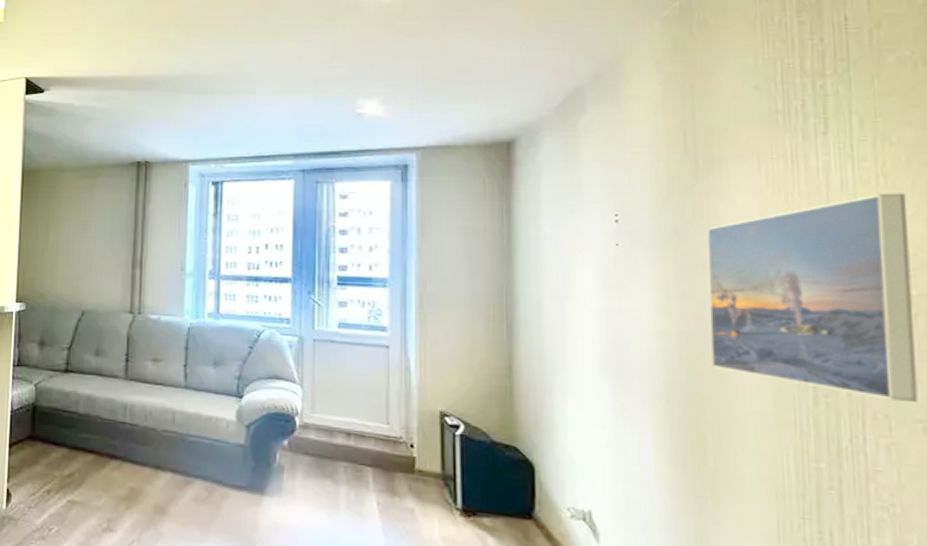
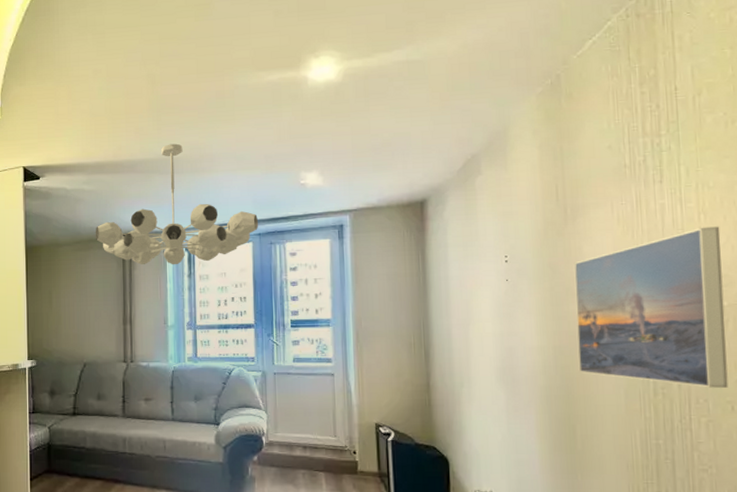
chandelier: none [104,59,303,202] -> present [95,143,259,265]

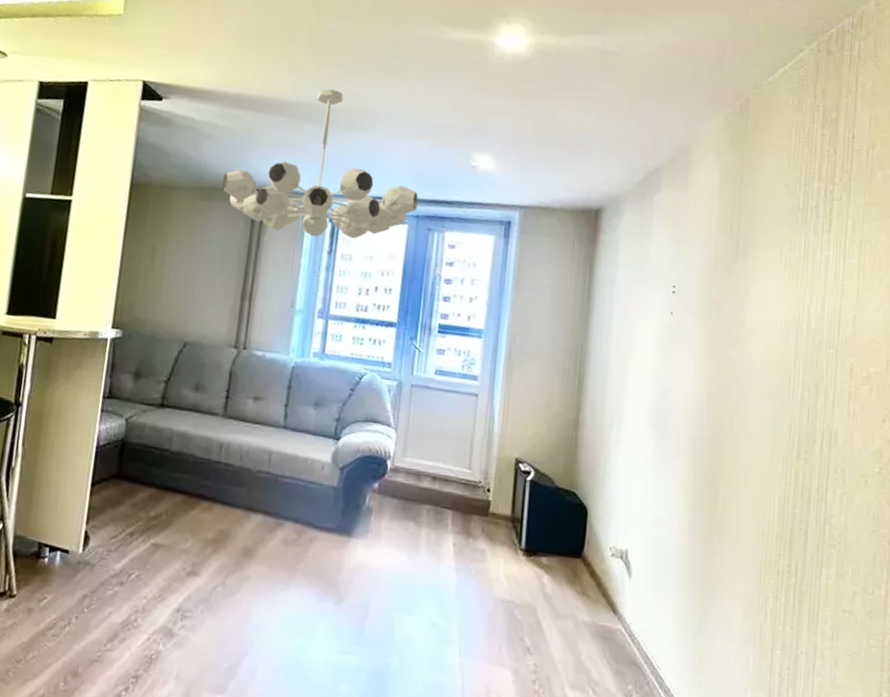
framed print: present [574,226,728,388] -> none [729,286,876,460]

